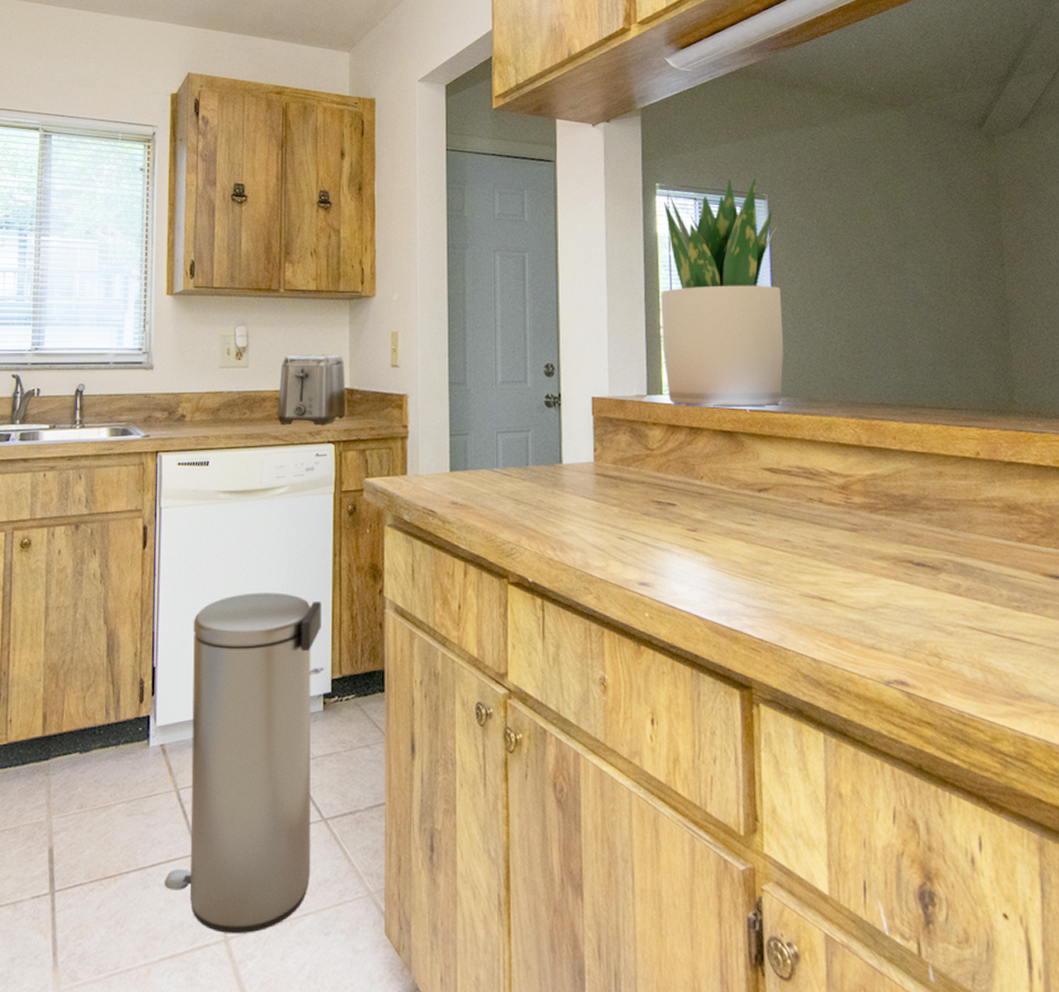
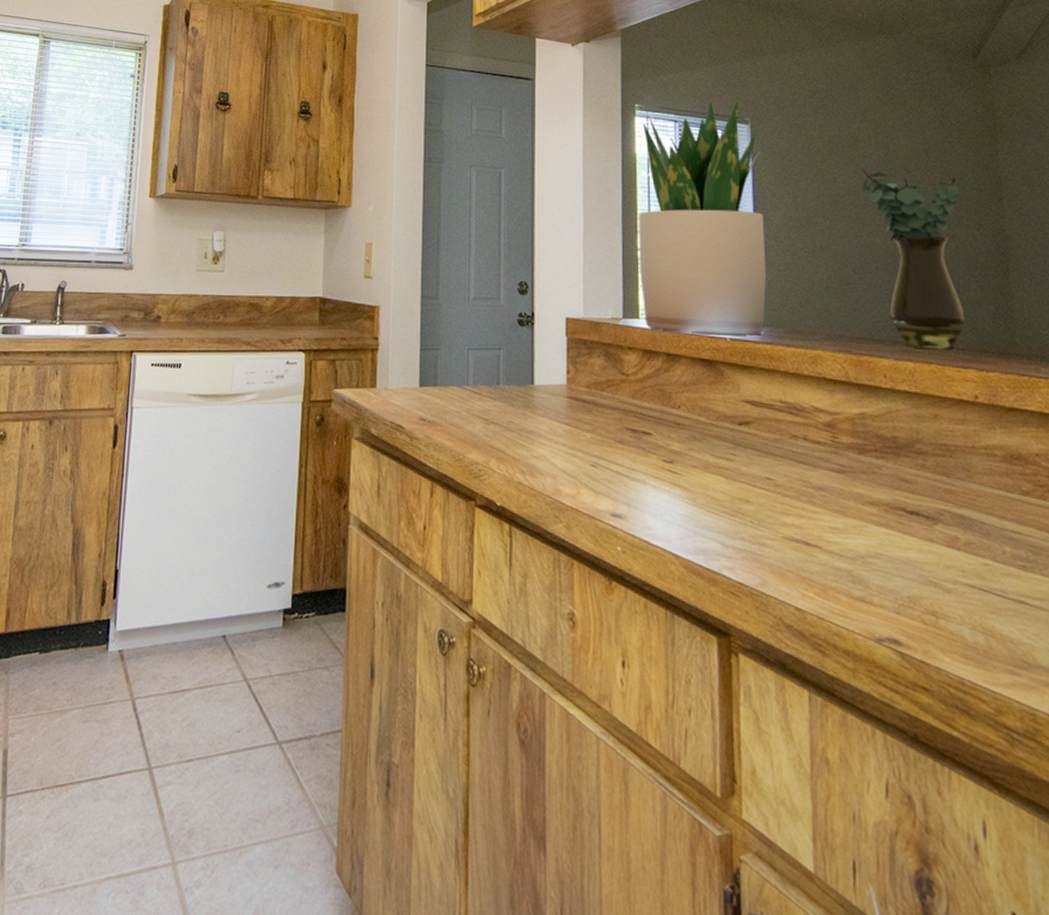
pedal bin: present [164,592,321,933] -> none [114,499,286,859]
toaster: present [277,354,346,426] -> none [249,261,319,334]
vase: none [873,240,969,411] -> present [861,169,965,351]

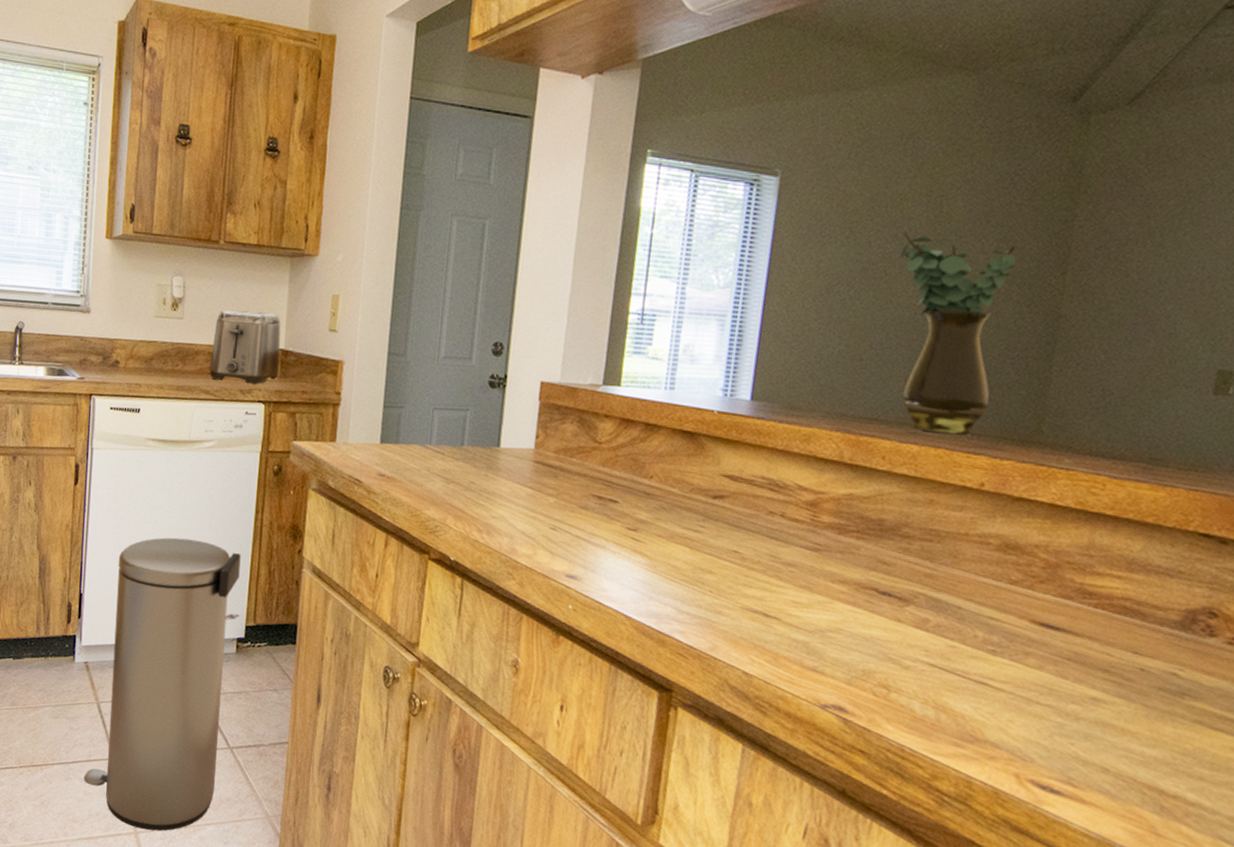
pedal bin: none [114,499,286,859] -> present [83,537,241,831]
toaster: none [249,261,319,334] -> present [209,310,281,385]
planter: present [639,101,767,336] -> none [626,148,787,410]

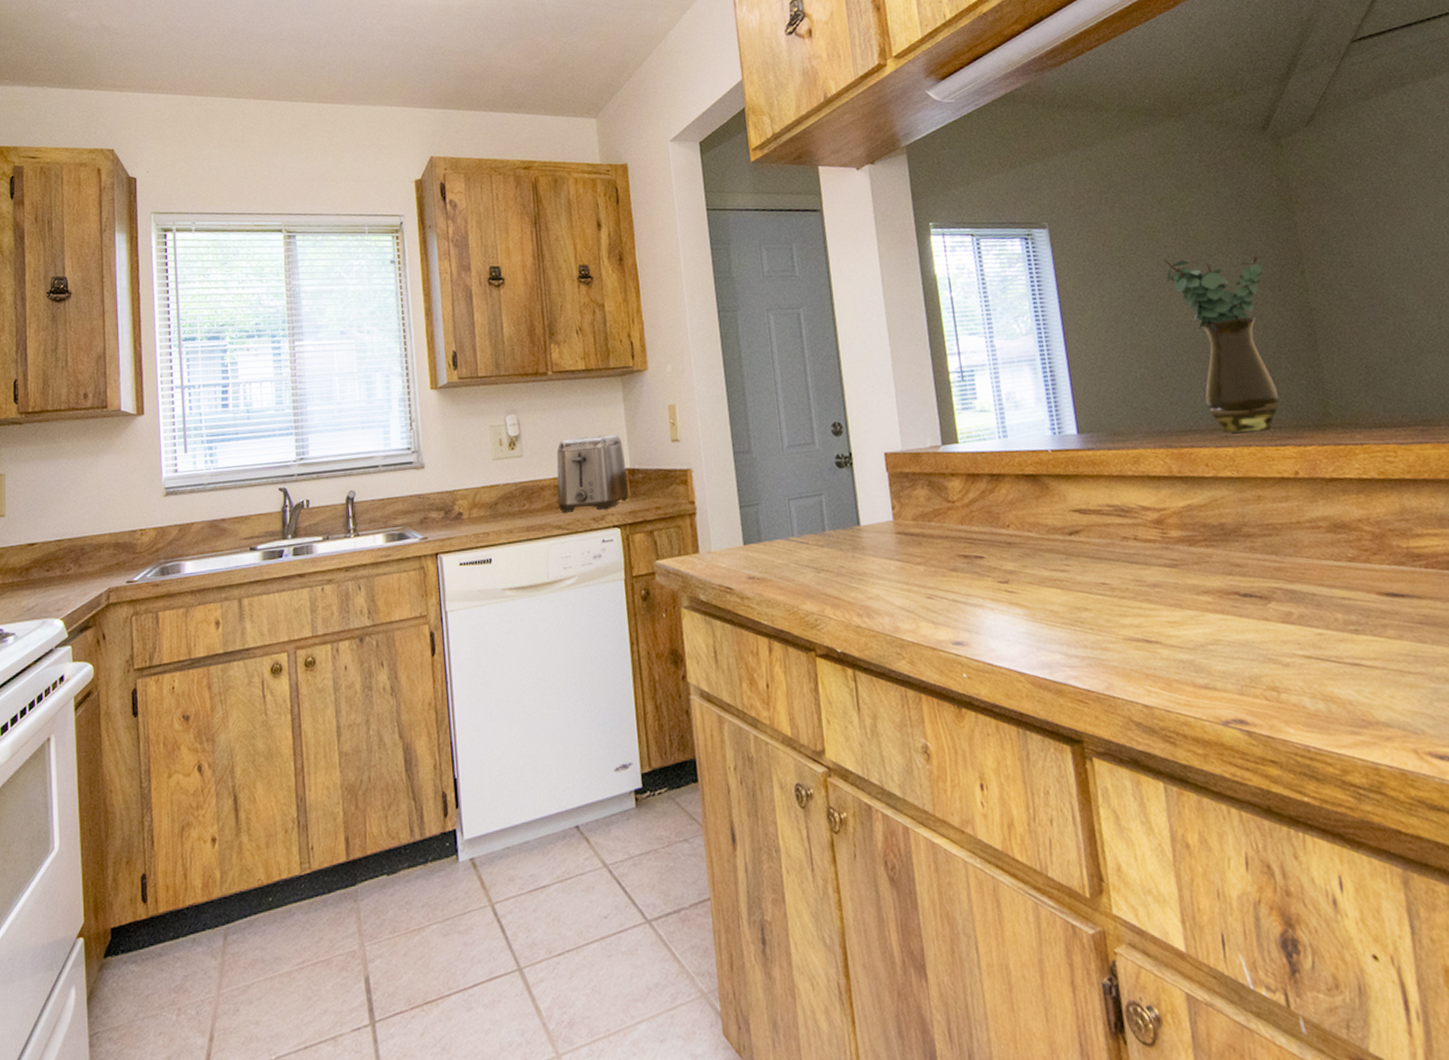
pedal bin: present [83,537,241,831] -> none [487,688,640,1050]

